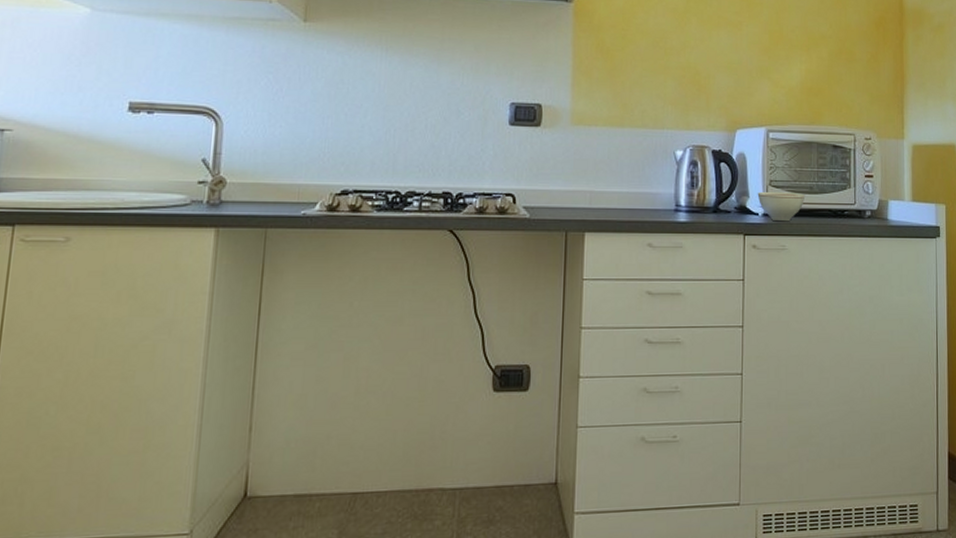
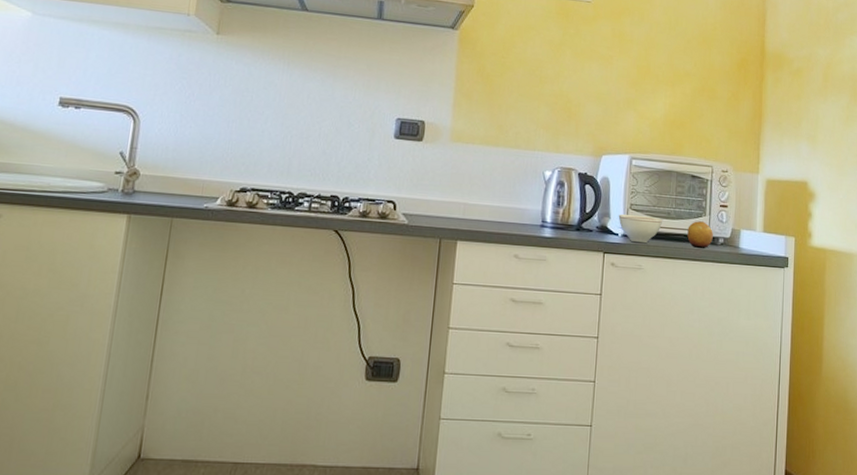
fruit: none [832,194,859,224] -> present [687,221,713,249]

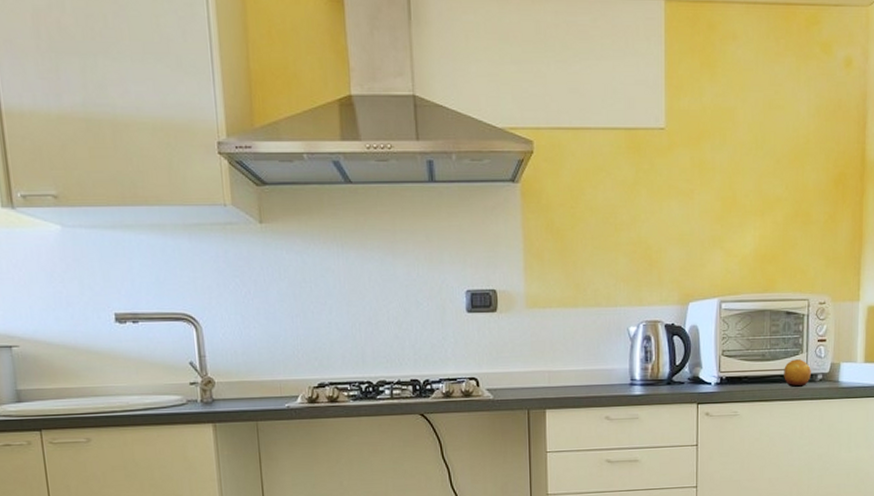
bowl: present [618,214,663,245] -> none [710,361,758,391]

